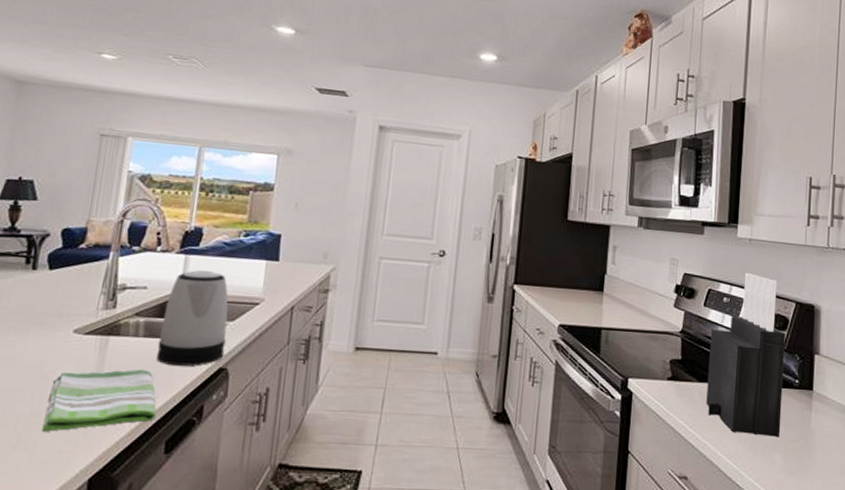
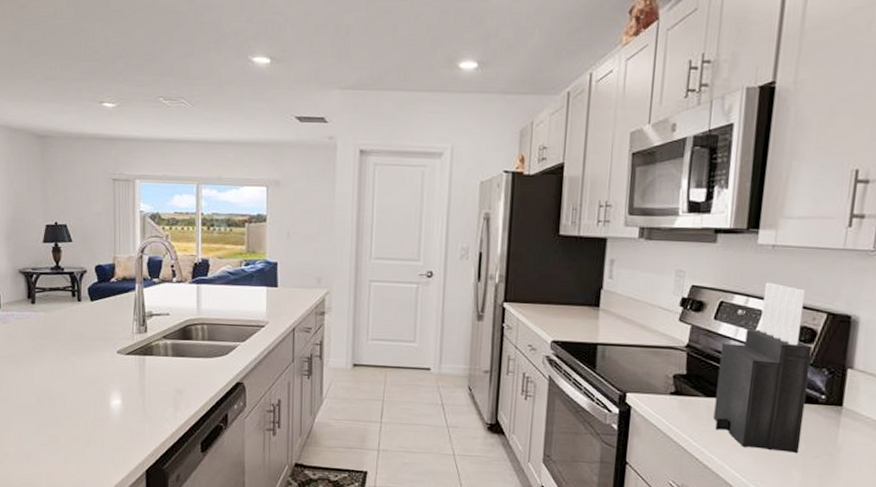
dish towel: present [42,369,157,432] -> none [106,383,191,433]
kettle: present [156,270,229,367] -> none [184,298,240,381]

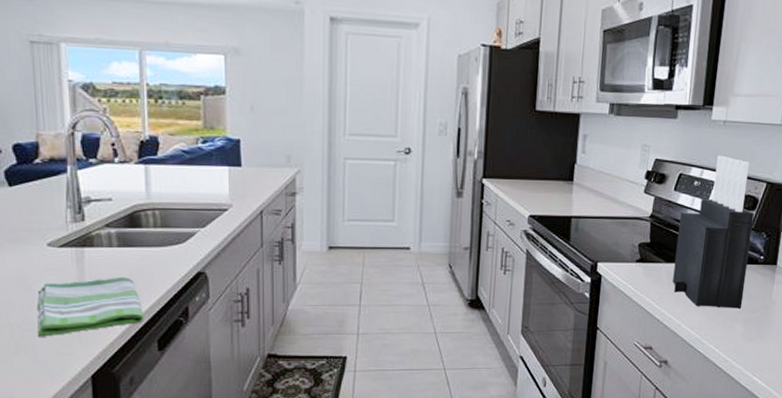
dish towel: none [106,383,191,433] -> present [37,276,144,337]

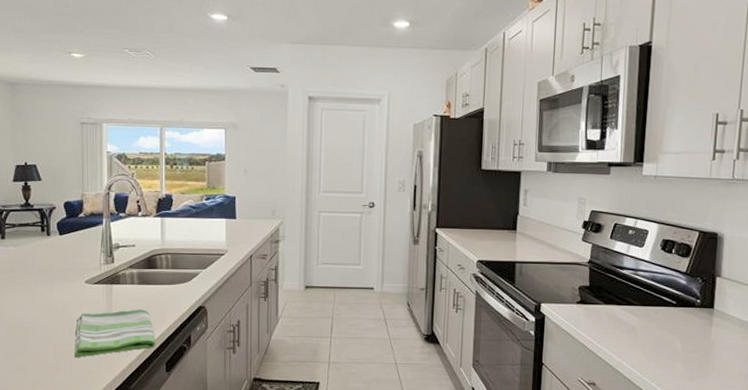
knife block: present [673,155,754,308] -> none [612,206,688,349]

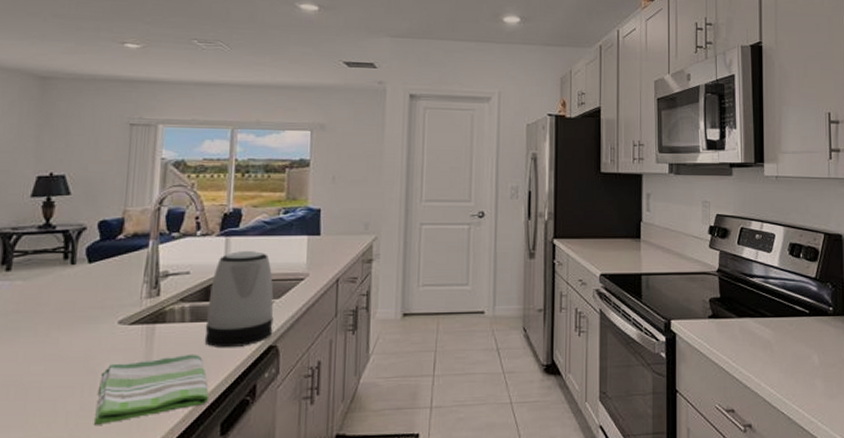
kettle: none [149,230,202,306] -> present [204,251,274,348]

